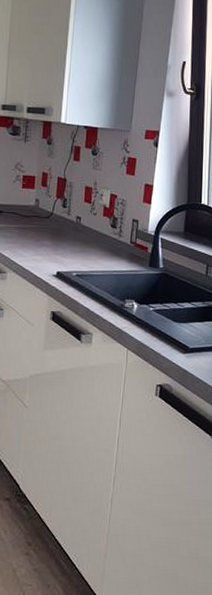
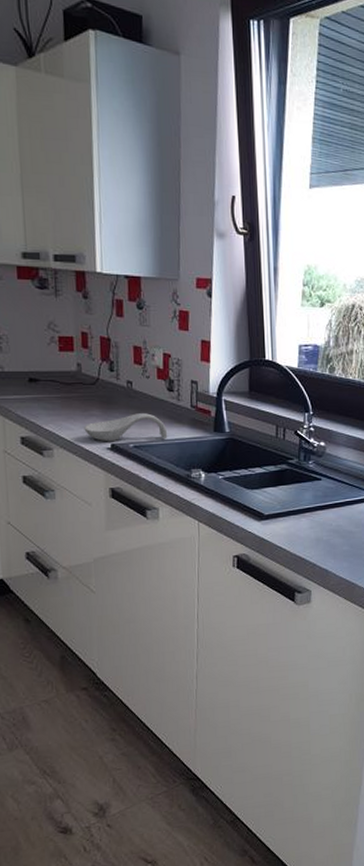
spoon rest: none [35,245,108,270] -> present [84,413,168,442]

